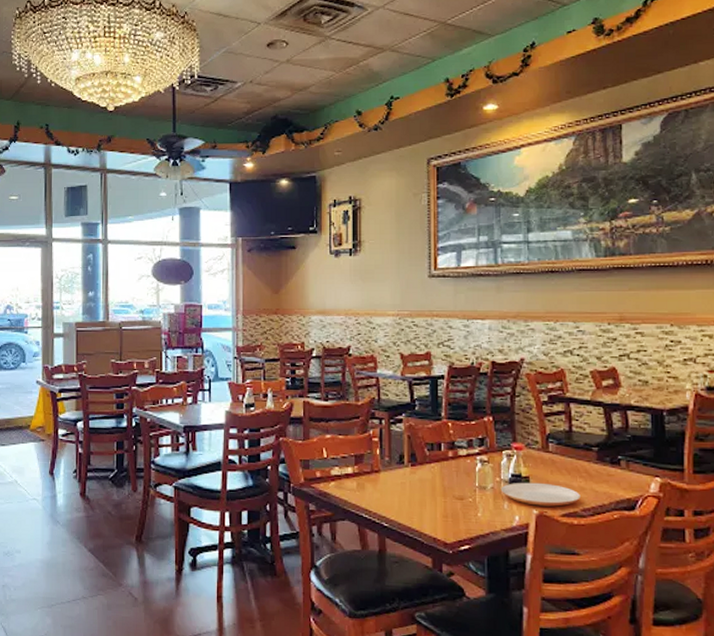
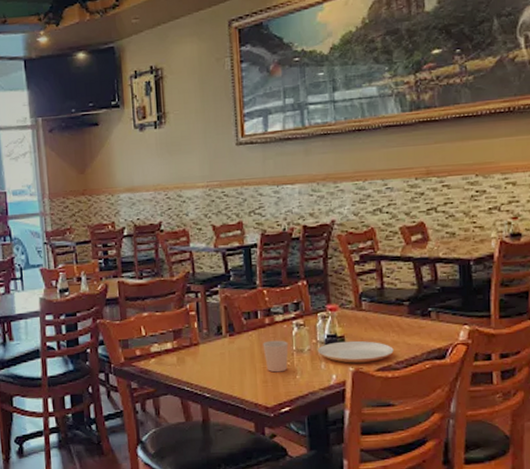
dixie cup: none [445,474,471,508] -> present [263,340,289,373]

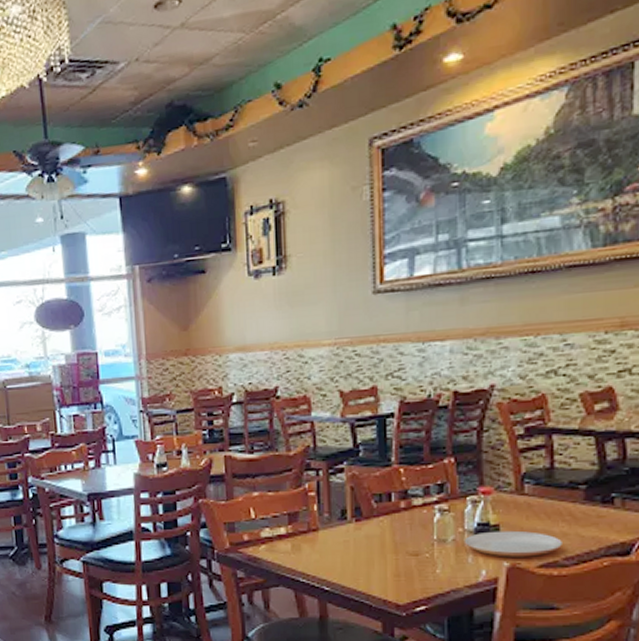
dixie cup: present [263,340,289,373] -> none [396,527,428,565]

